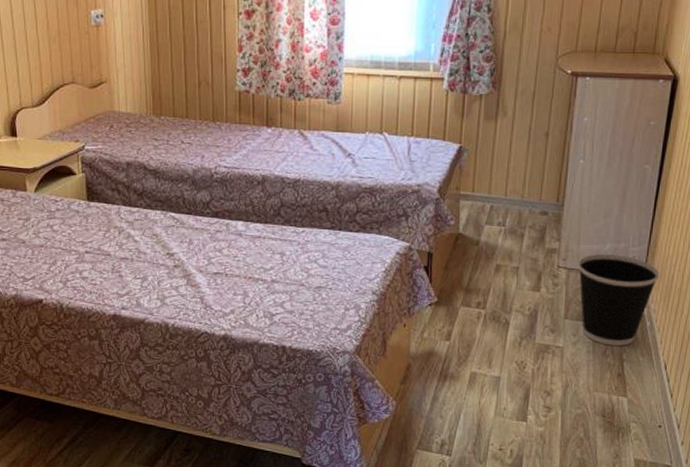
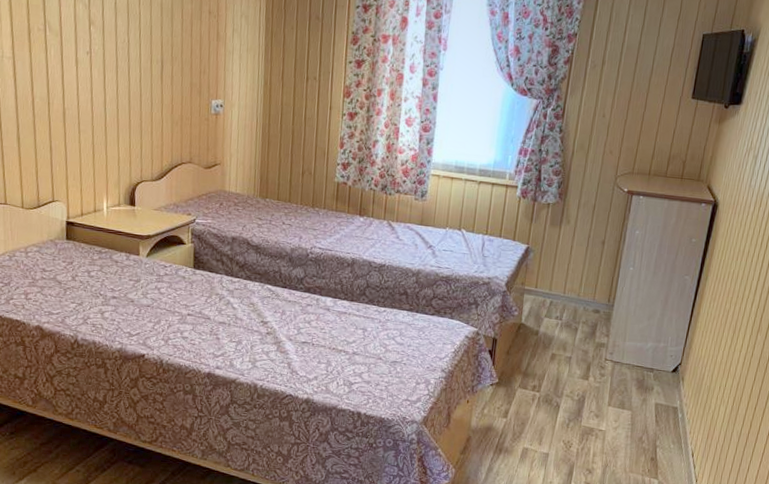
wastebasket: present [577,253,660,346] -> none [622,350,693,434]

